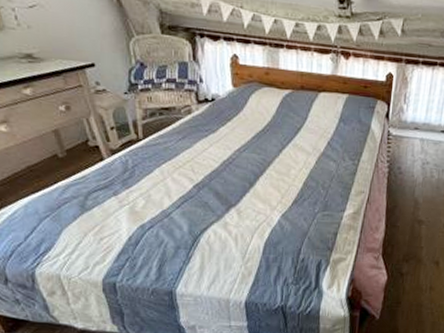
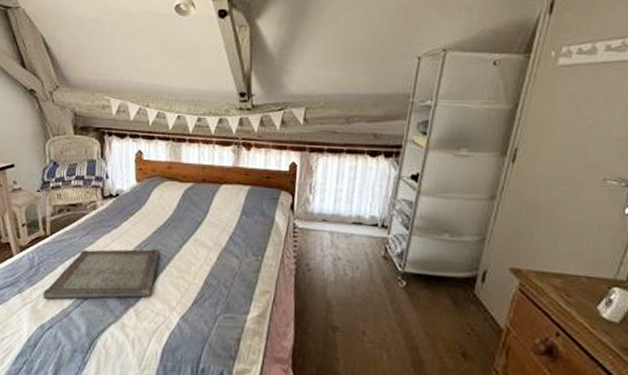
serving tray: none [140,153,259,202] -> present [42,249,160,300]

